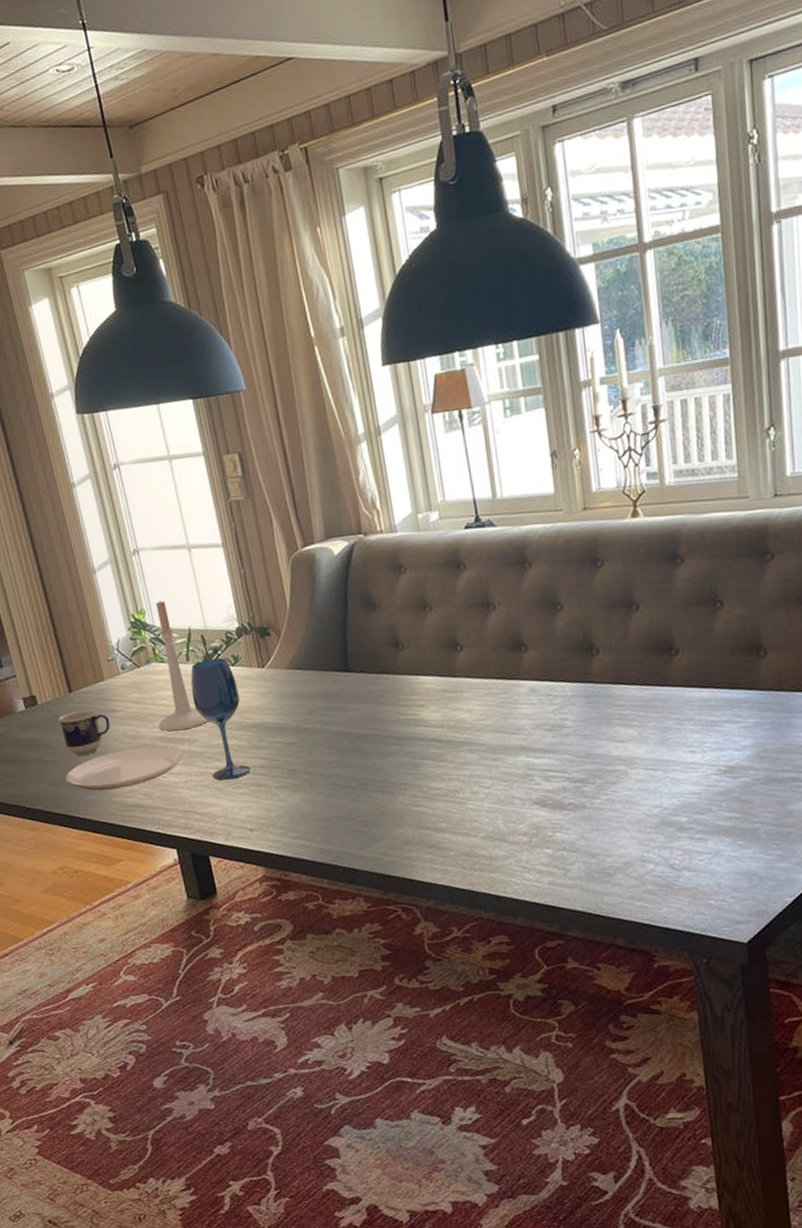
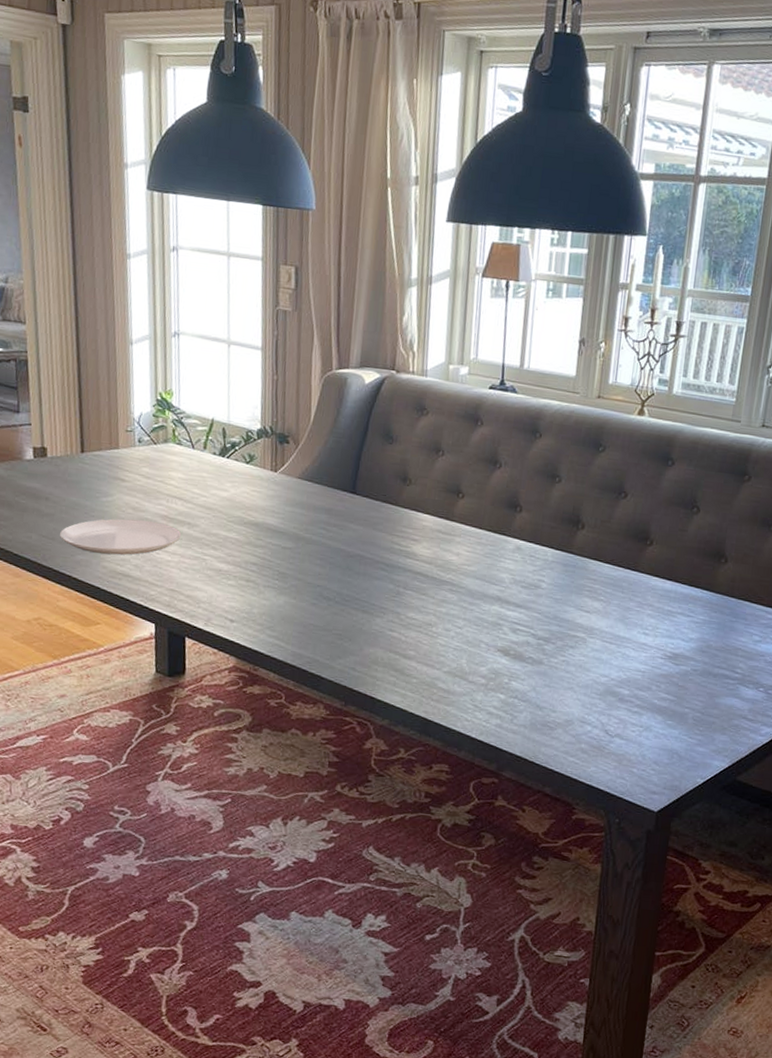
cup: present [58,708,110,756] -> none [65,471,116,516]
candlestick: present [156,600,209,732] -> none [163,386,213,513]
wineglass: present [190,658,251,780] -> none [201,452,248,569]

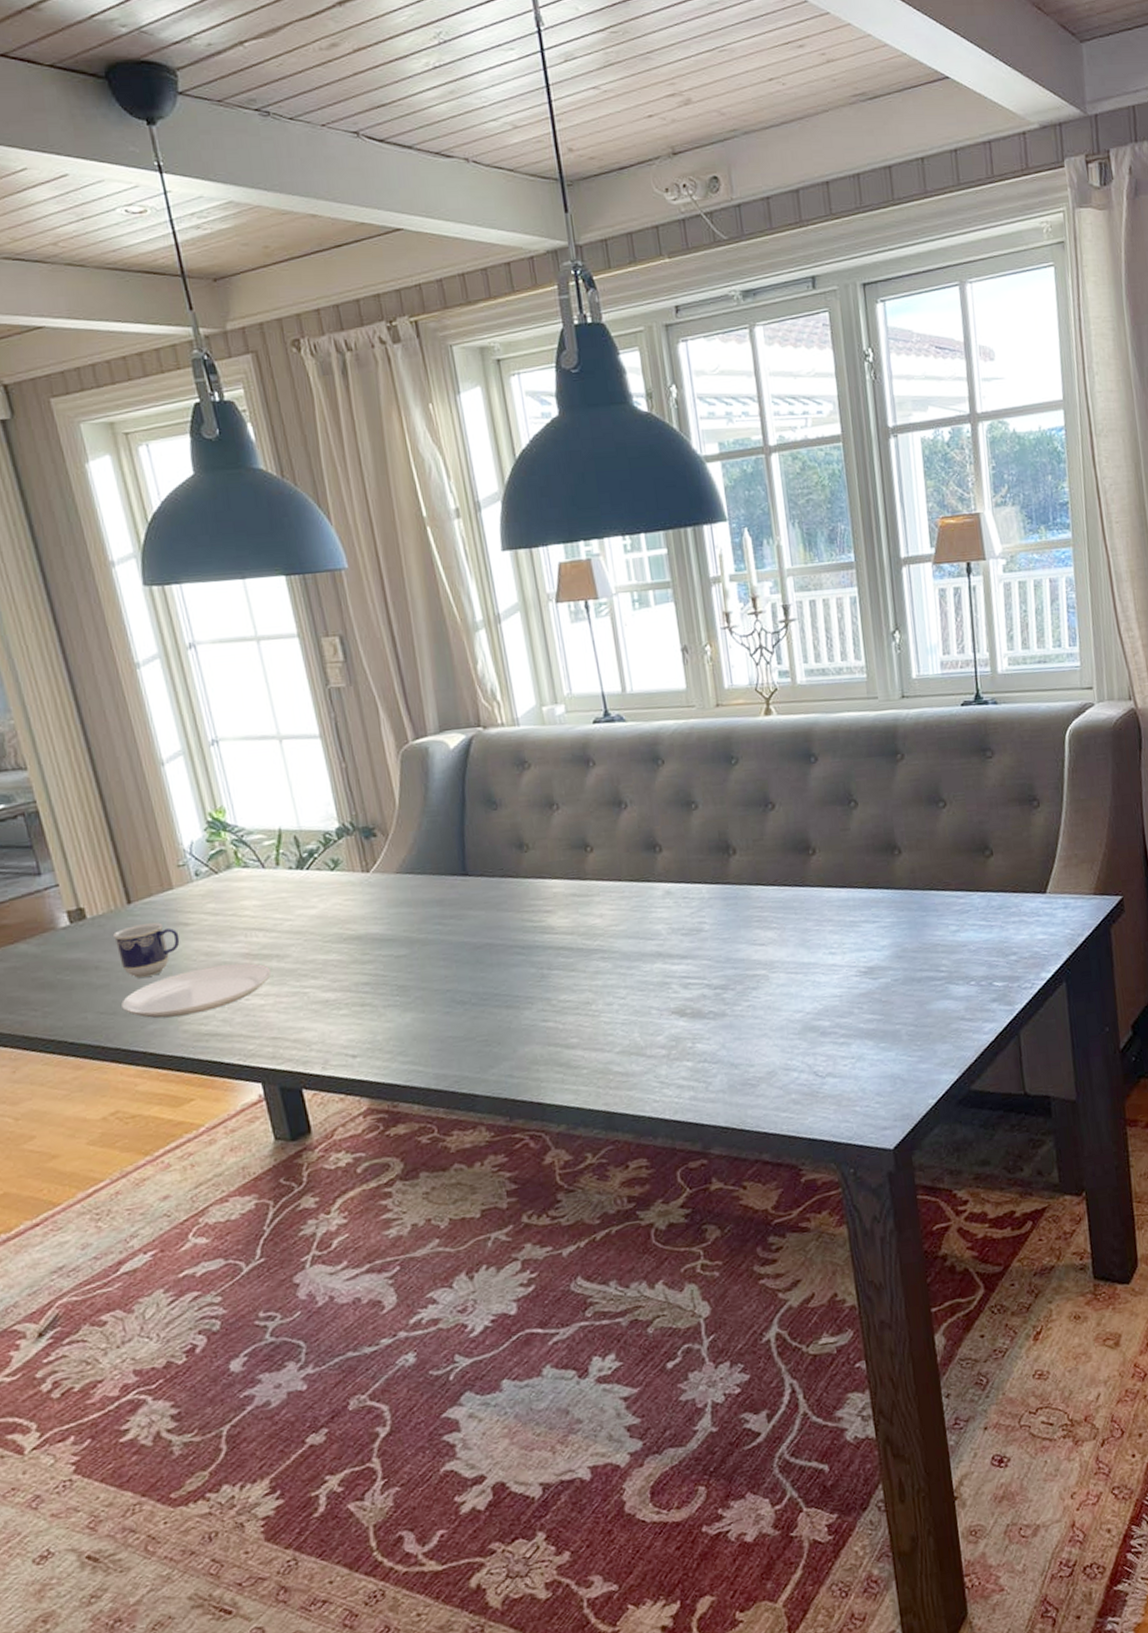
cup: none [65,471,116,516] -> present [113,922,180,978]

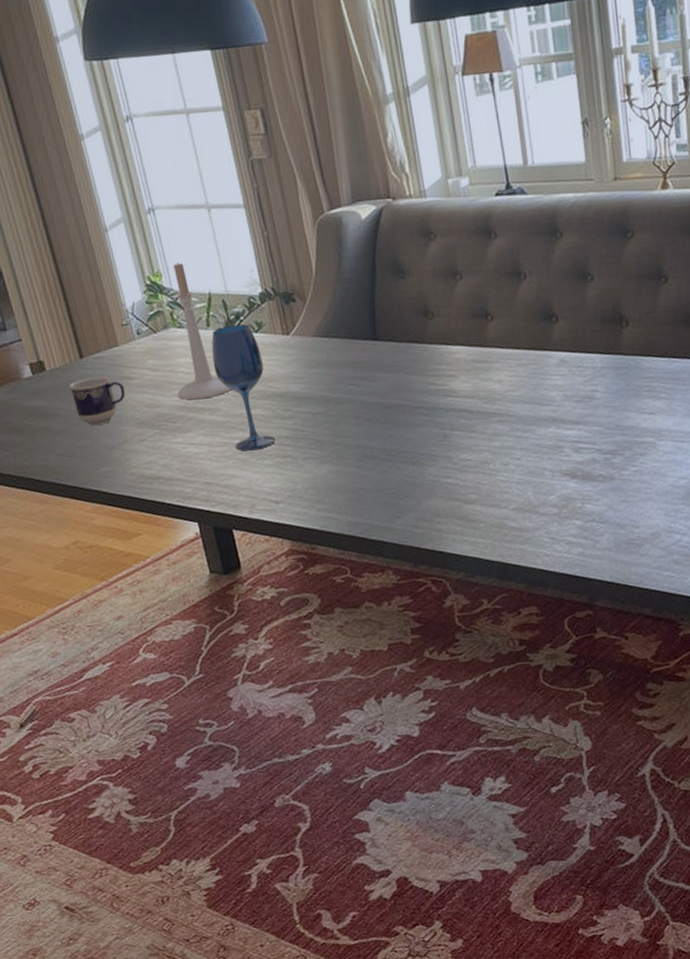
plate: present [121,962,272,1019] -> none [78,414,205,462]
candlestick: none [239,797,303,947] -> present [173,262,231,400]
wineglass: none [280,862,354,1001] -> present [211,324,276,451]

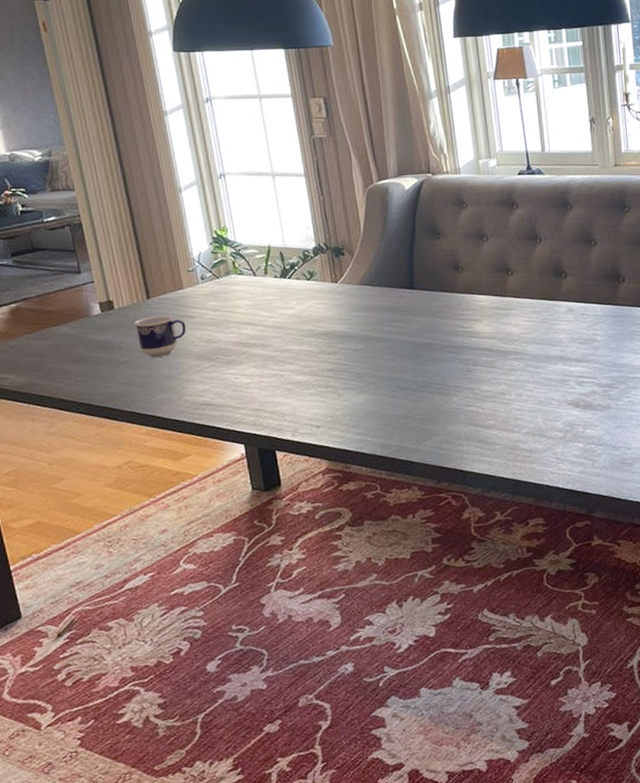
candlestick: present [173,262,231,400] -> none [234,220,283,337]
wineglass: present [211,324,276,451] -> none [267,273,320,382]

